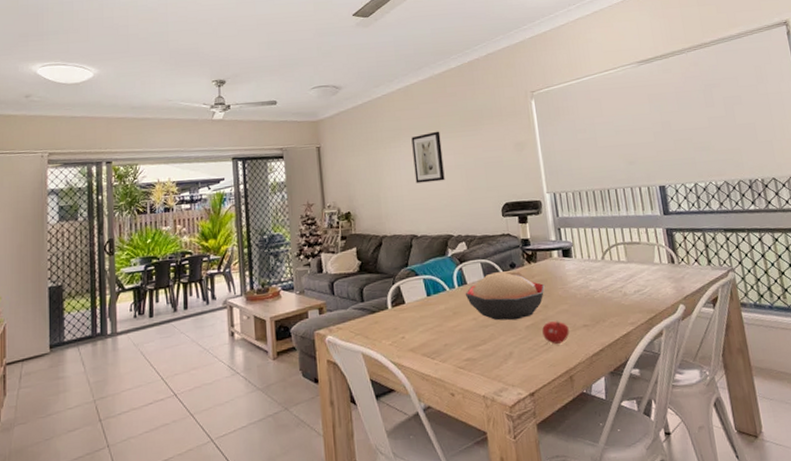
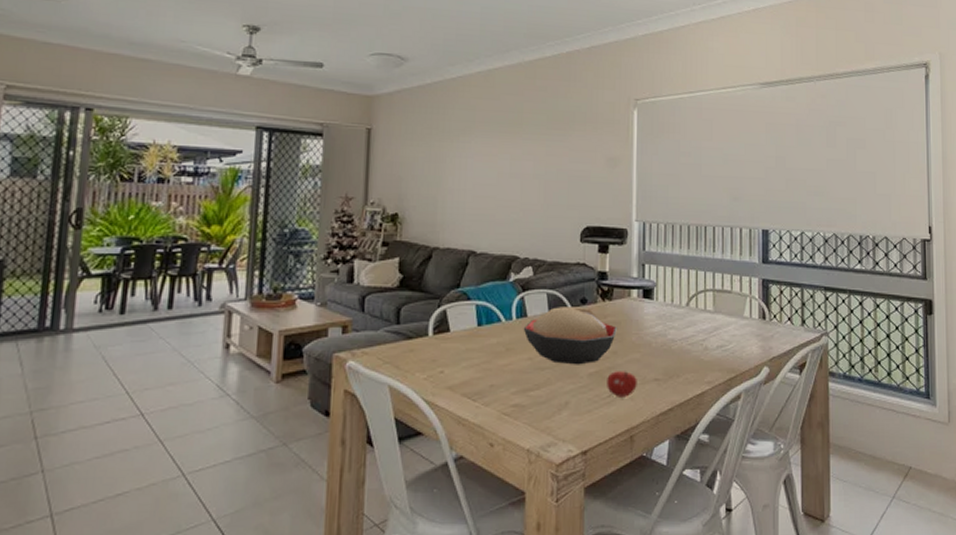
wall art: present [411,131,445,183] -> none [483,130,521,191]

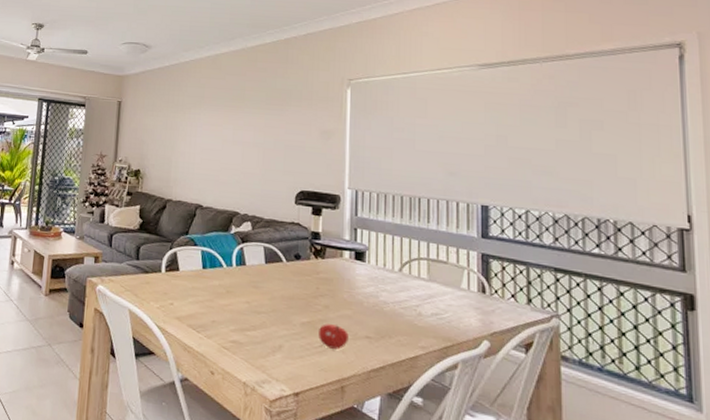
decorative bowl: present [523,307,617,365] -> none [242,259,329,314]

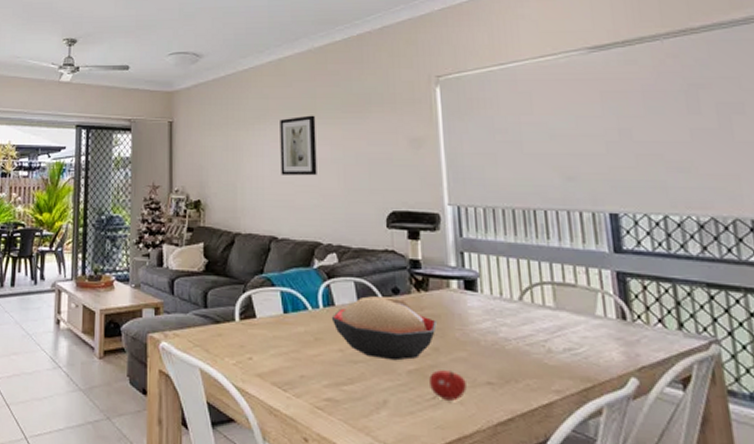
wall art: none [210,104,243,156] -> present [280,115,317,176]
decorative bowl: none [242,259,329,314] -> present [331,296,437,361]

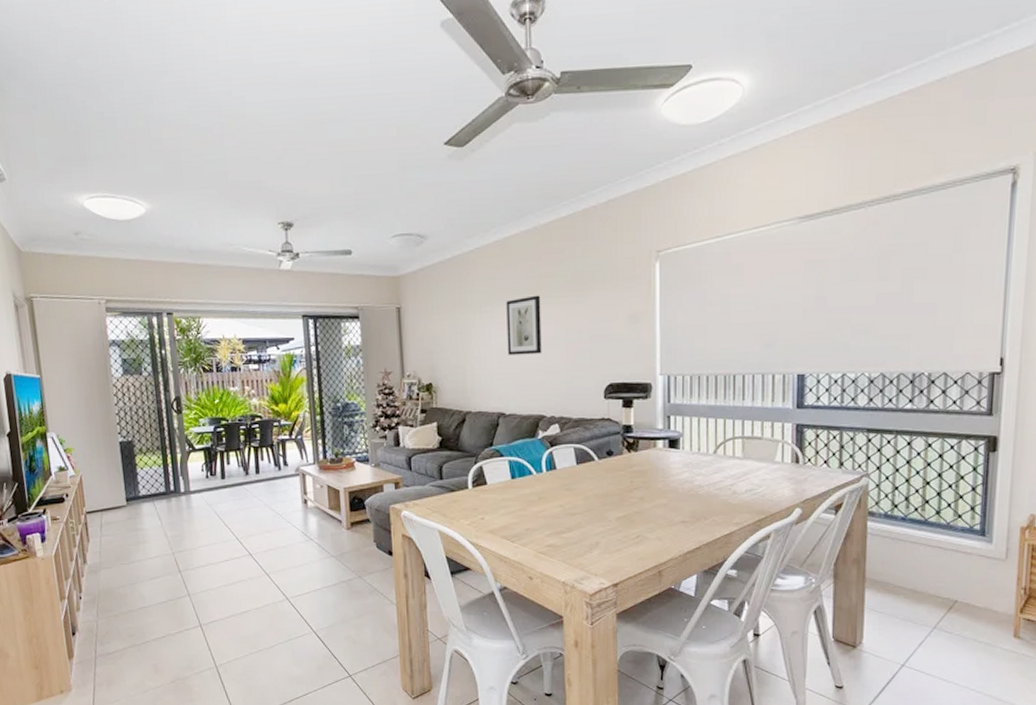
decorative bowl: present [331,296,437,361] -> none [553,458,643,511]
fruit: present [429,370,467,401] -> none [635,515,664,538]

